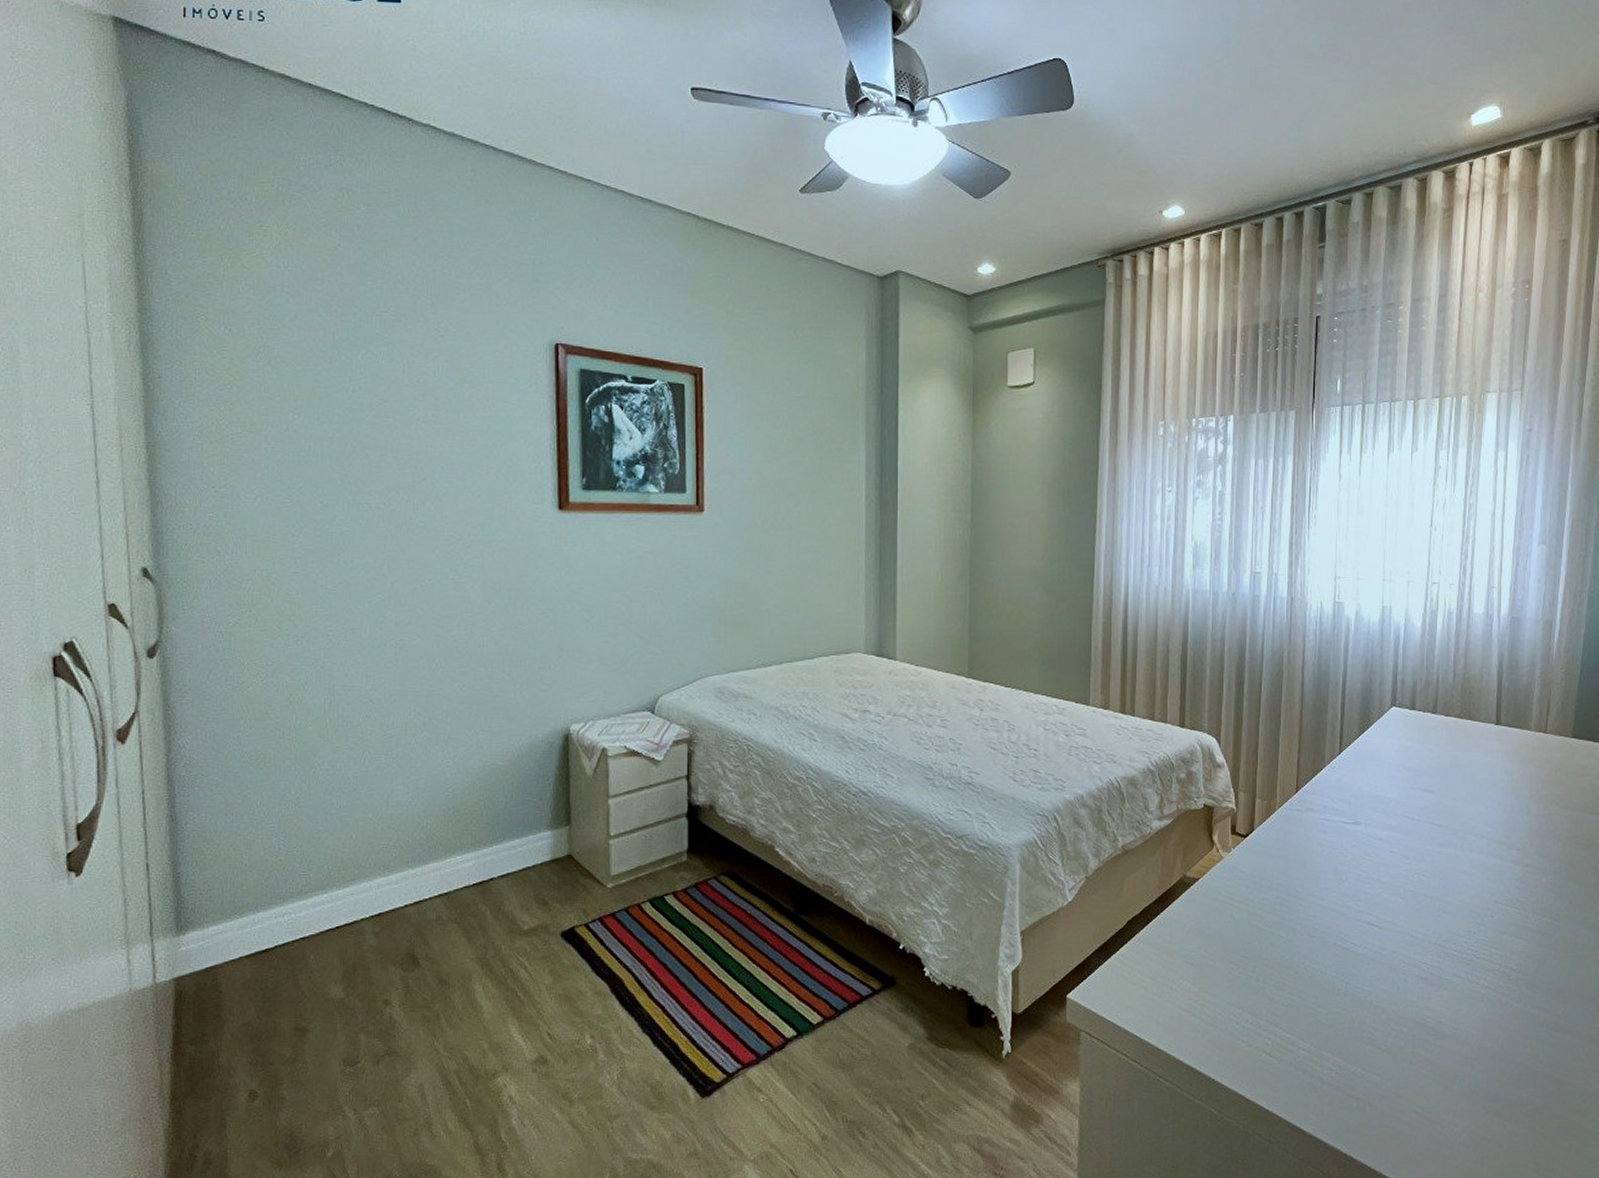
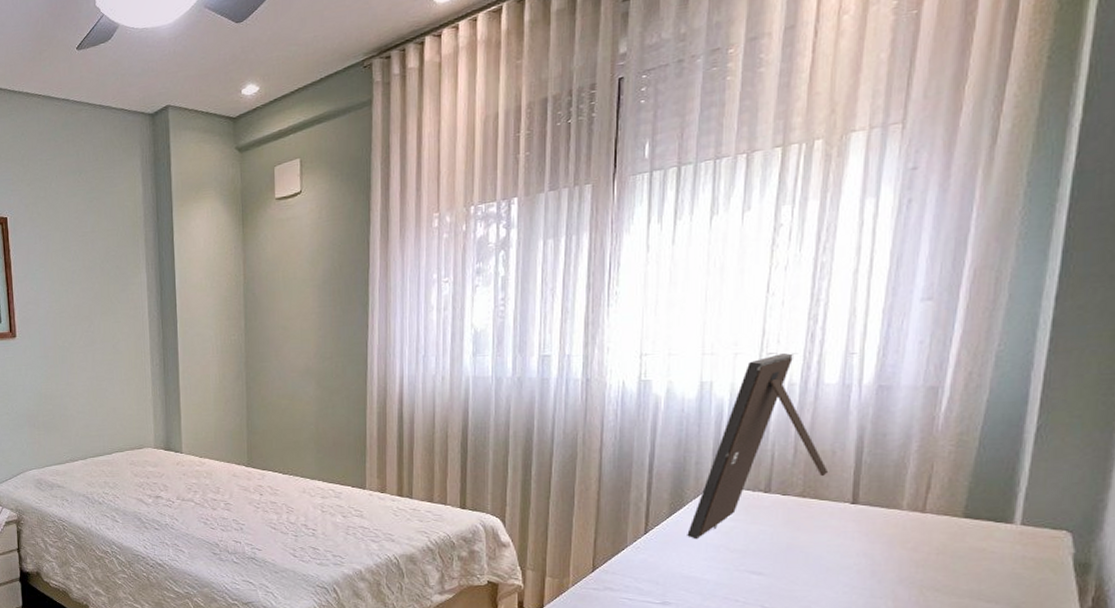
picture frame: none [1373,584,1479,759] -> present [687,353,829,540]

